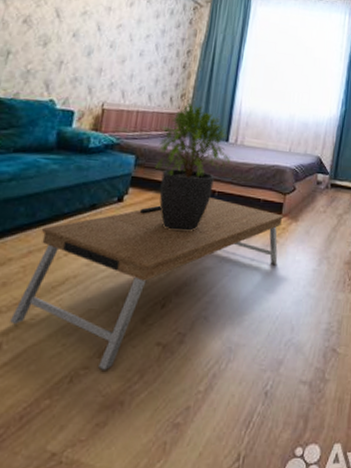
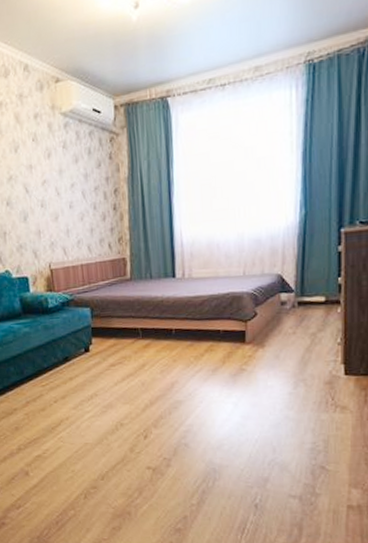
coffee table: present [10,197,283,370] -> none [29,336,249,489]
potted plant: present [154,101,231,232] -> none [106,243,182,372]

